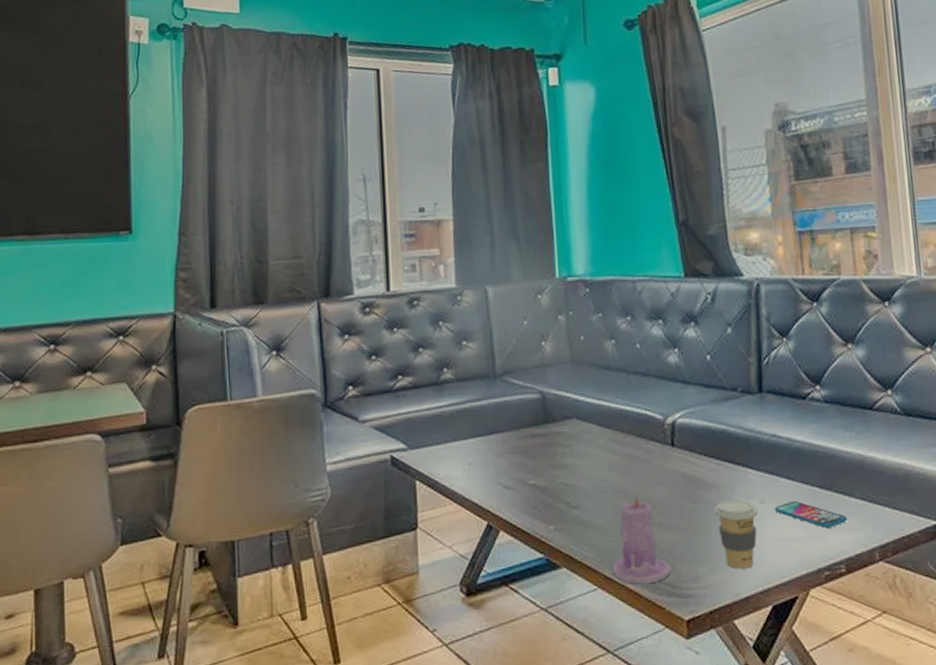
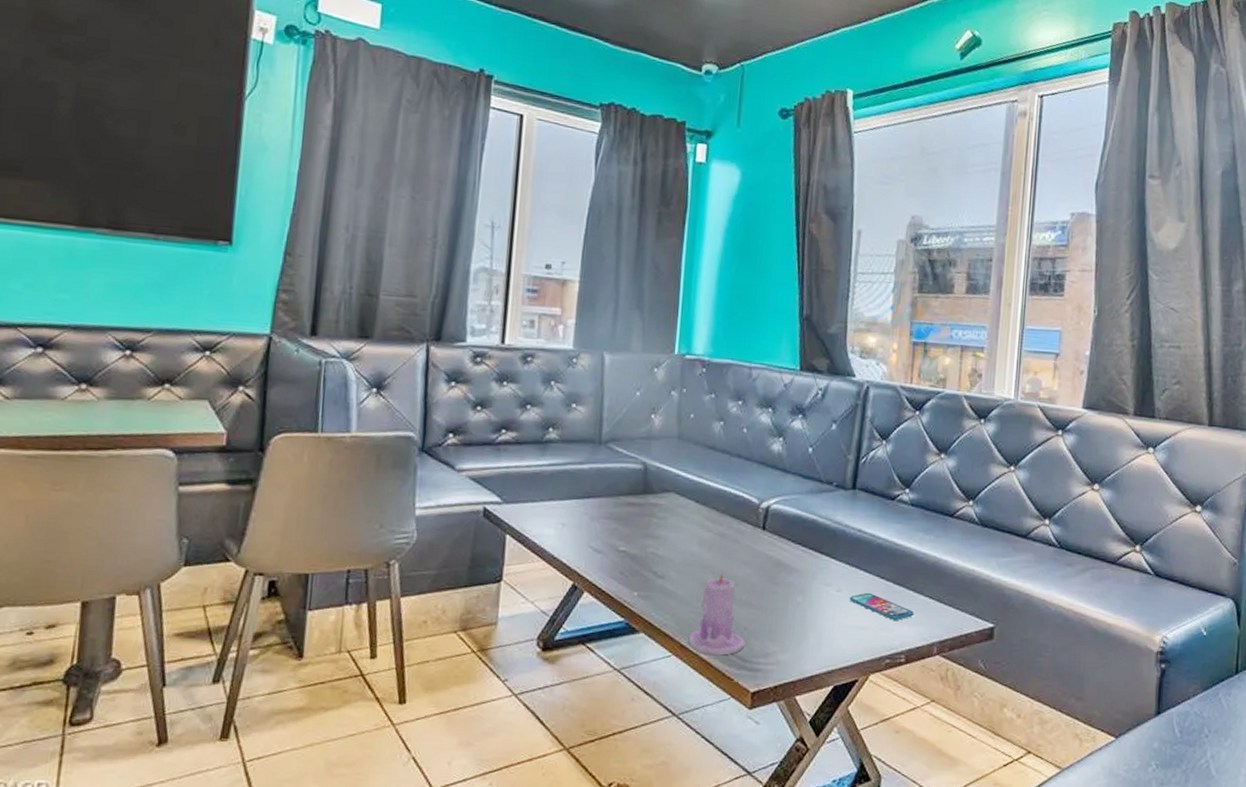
coffee cup: present [713,499,759,569] -> none [793,585,834,650]

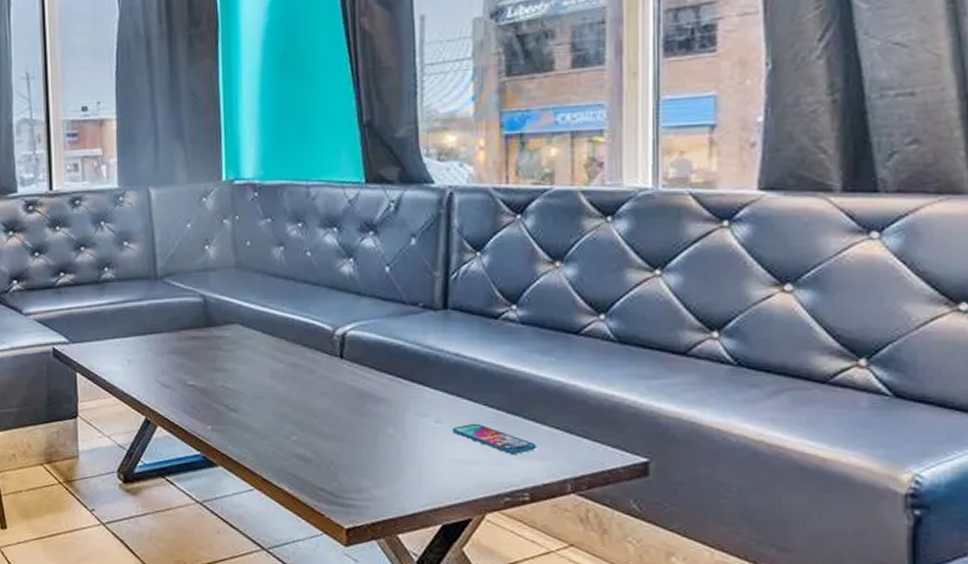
candle: present [688,570,745,656] -> none [270,402,334,490]

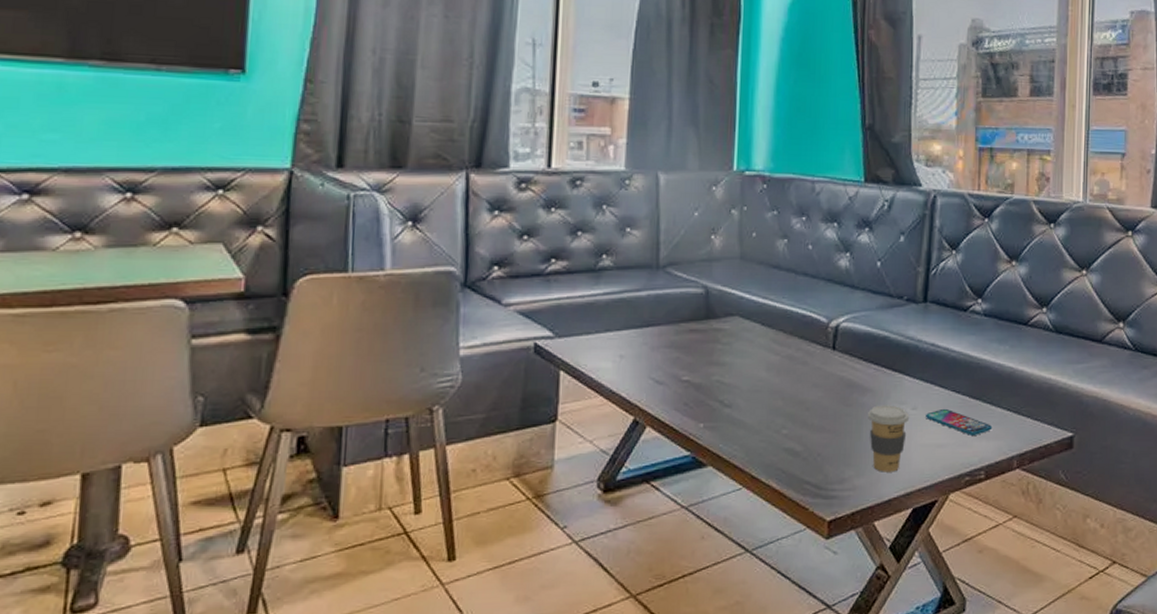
coffee cup: none [383,416,433,486] -> present [867,405,910,472]

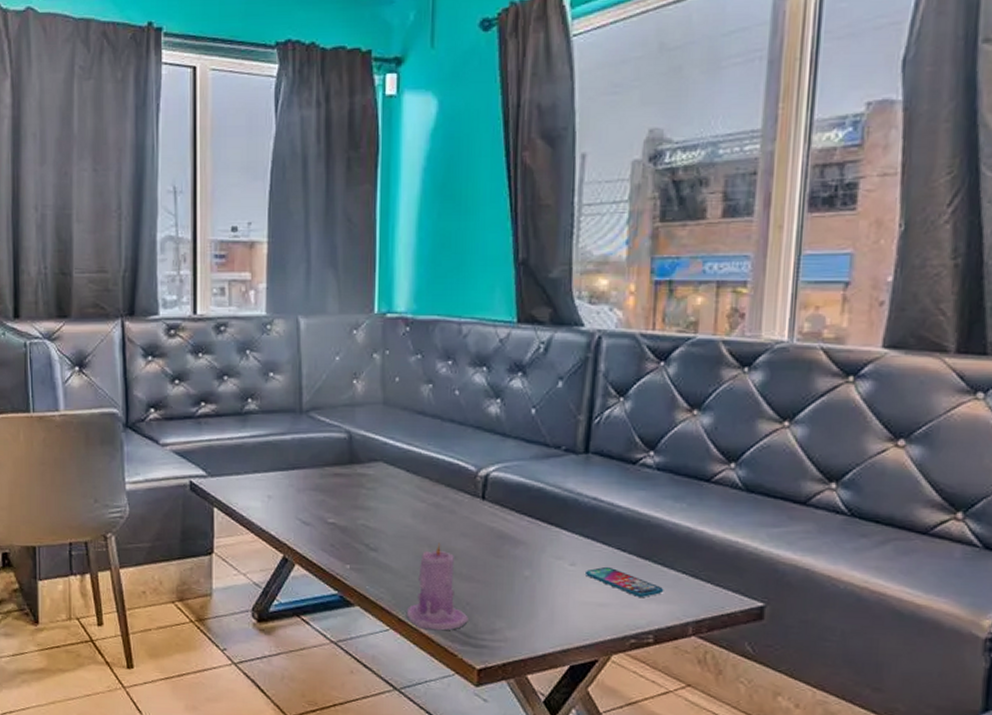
candle: none [759,395,819,485] -> present [406,542,468,631]
coffee cup: present [867,405,910,472] -> none [519,558,568,628]

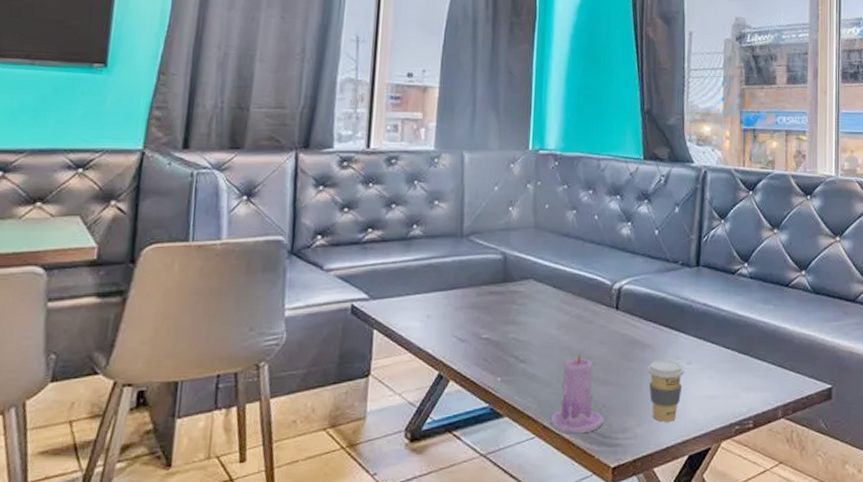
coffee cup: none [519,558,568,628] -> present [647,360,685,422]
smartphone: present [584,566,664,597] -> none [698,362,759,388]

